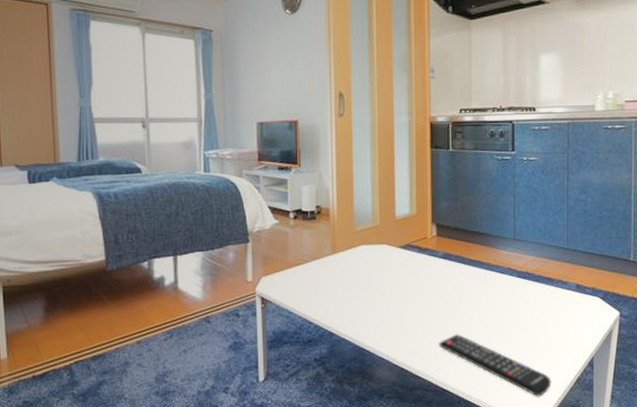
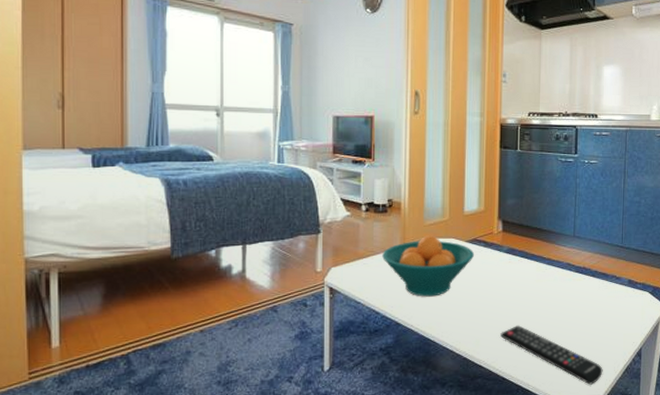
fruit bowl: none [312,242,409,306] -> present [382,235,475,297]

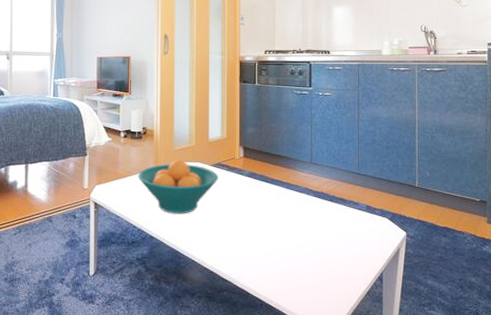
remote control: present [500,325,603,385] -> none [244,244,344,305]

